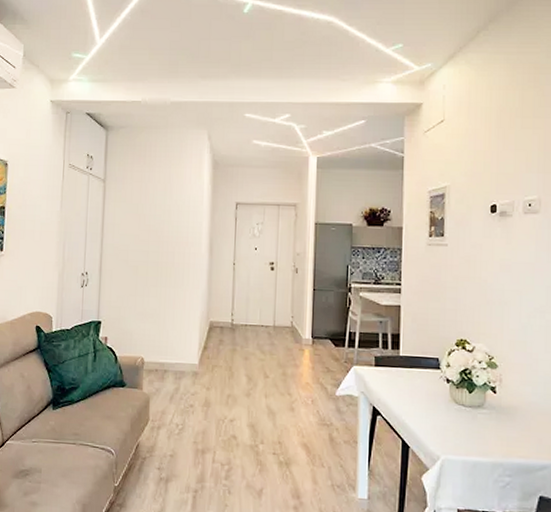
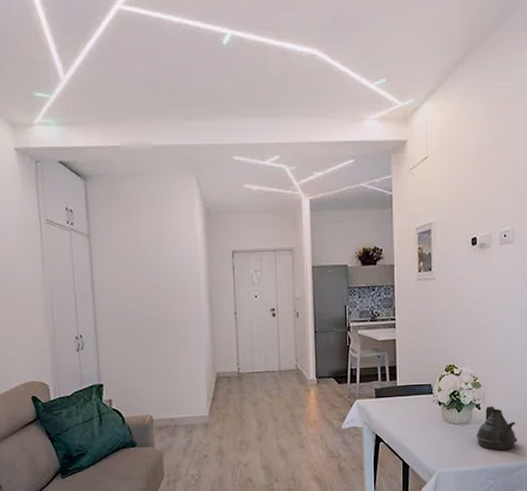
teapot: none [489,390,541,445] -> present [475,406,518,451]

